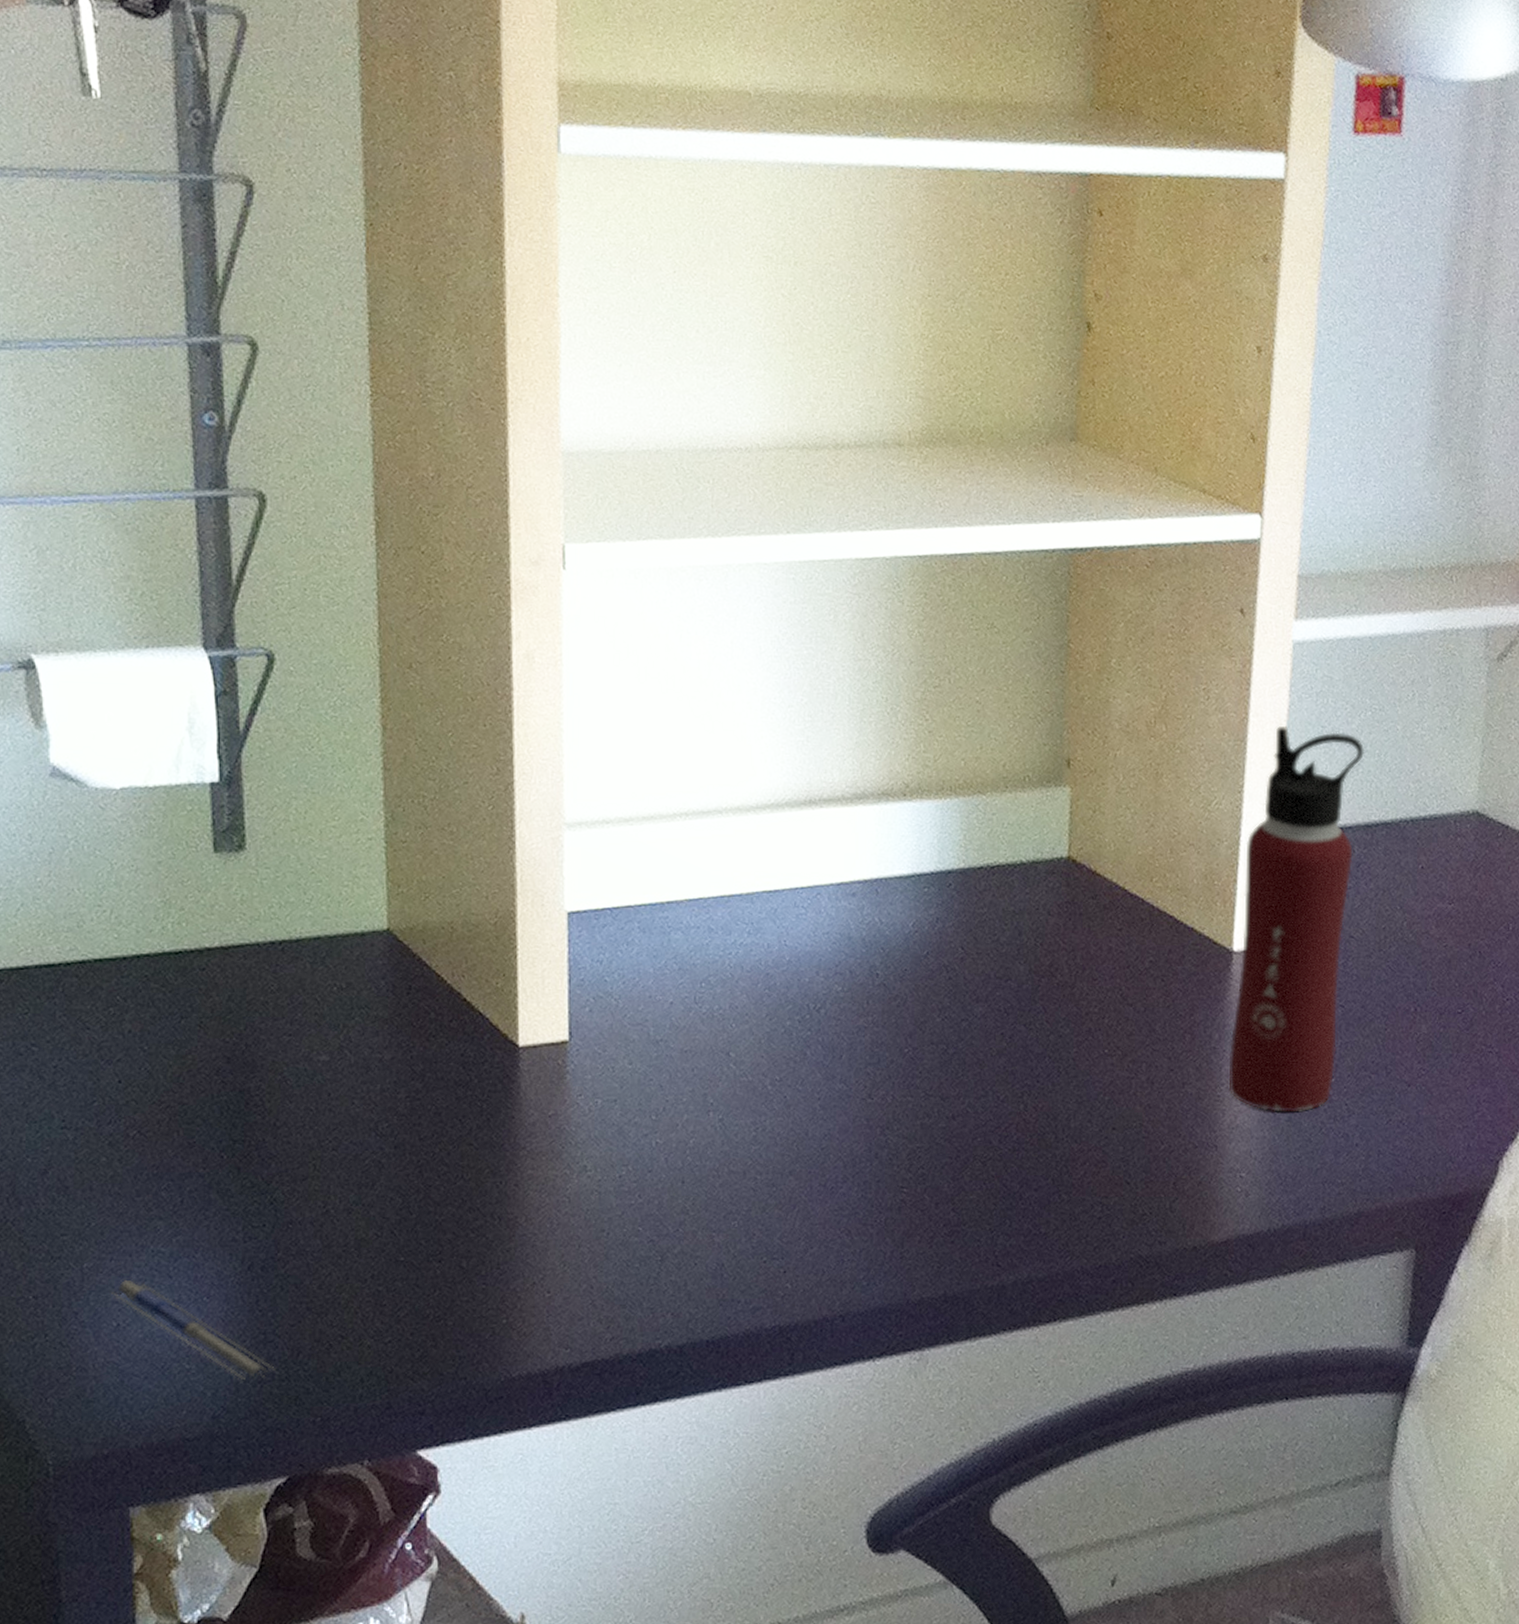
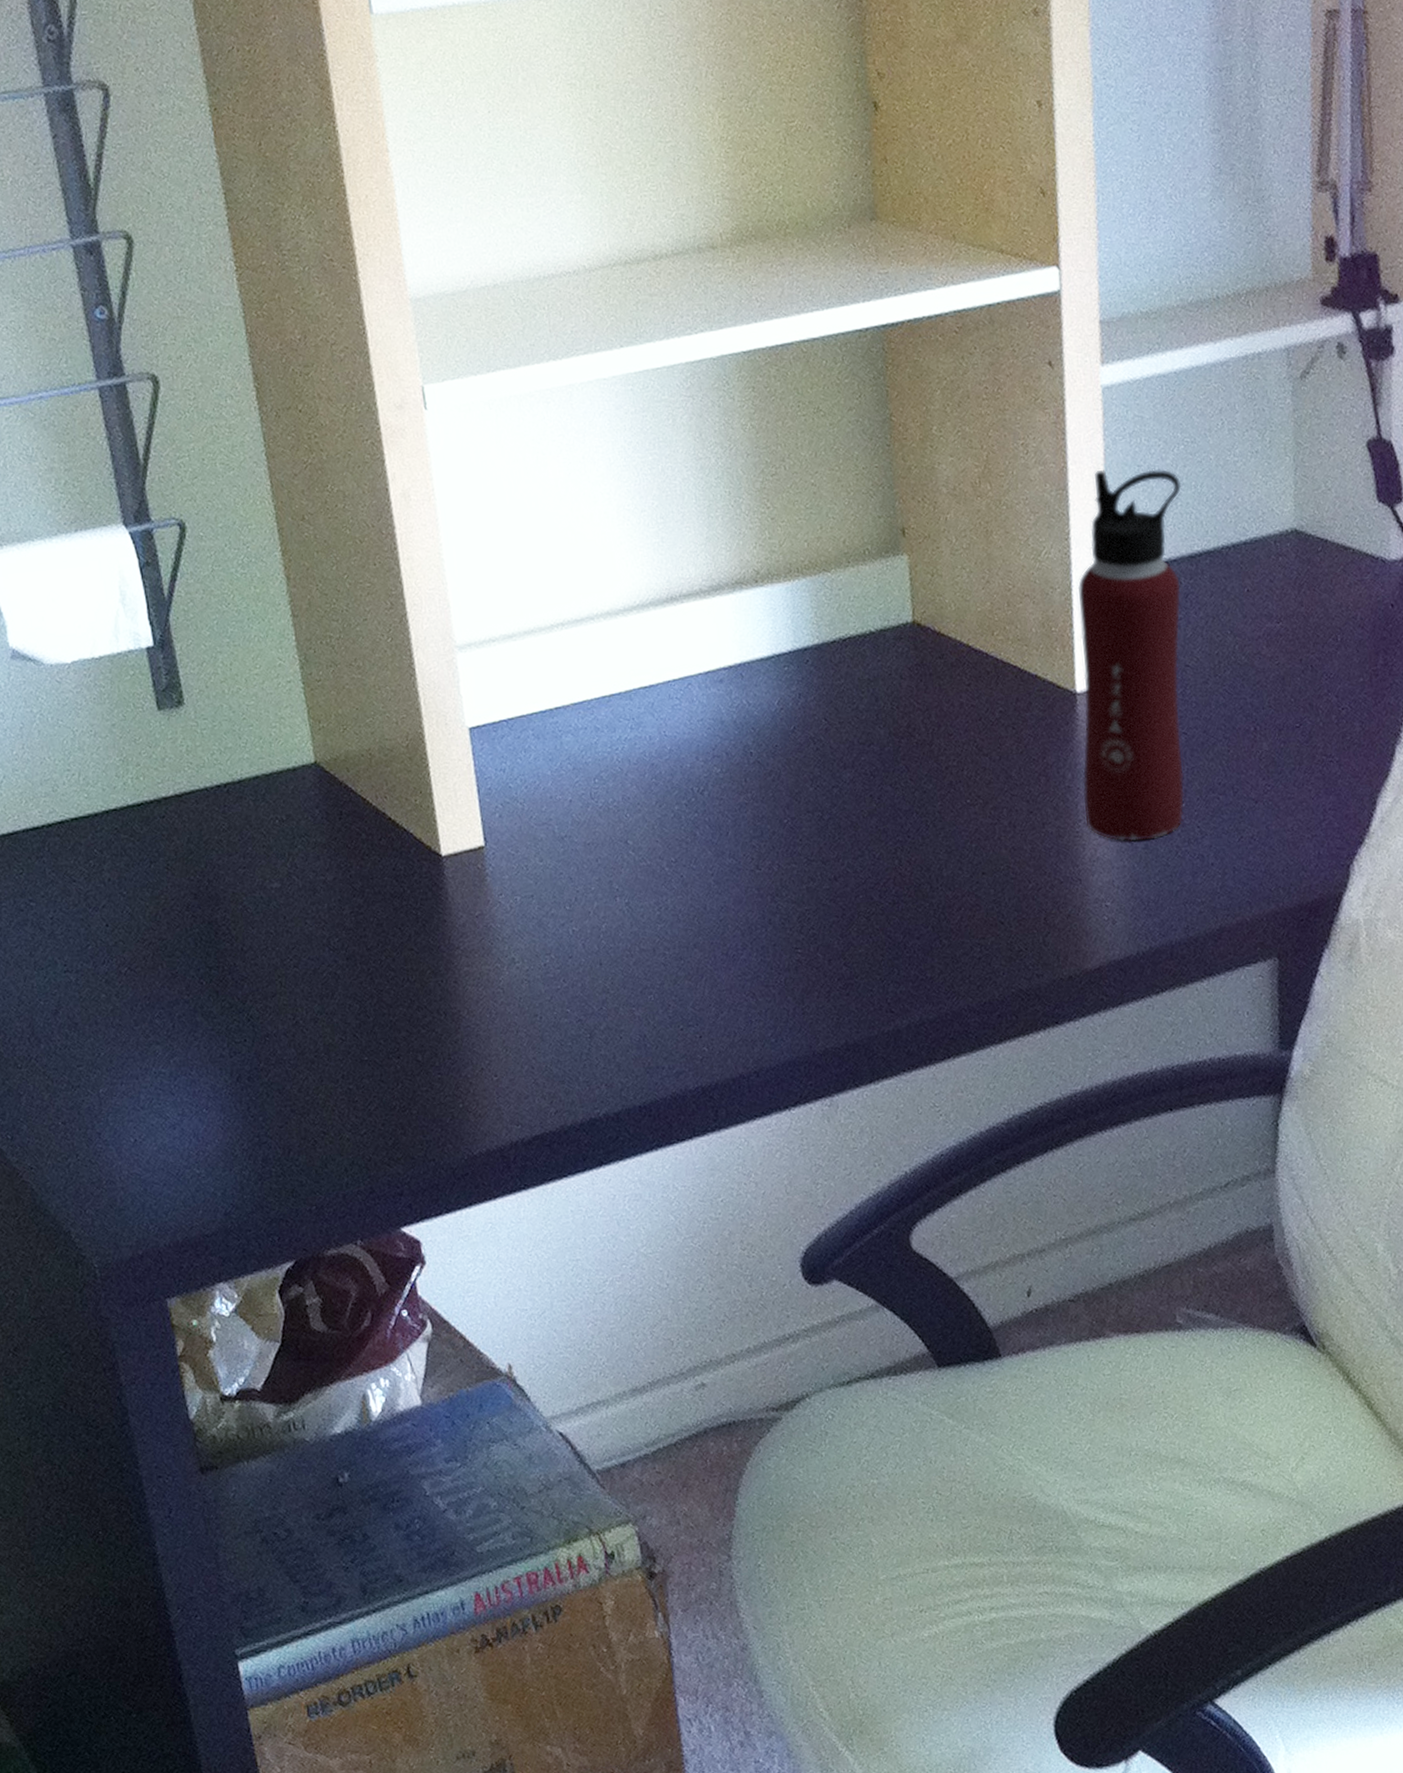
pen: present [111,1279,275,1379] -> none [126,1099,272,1179]

